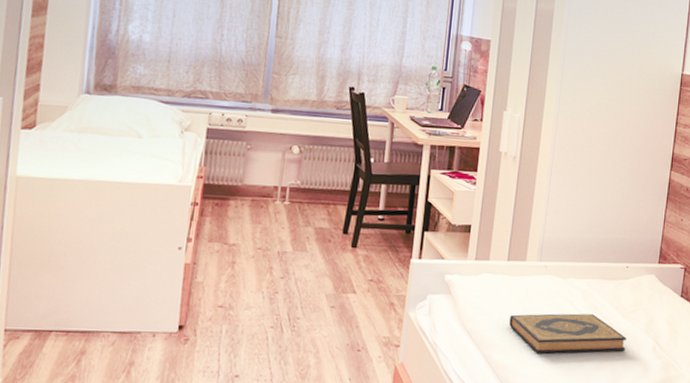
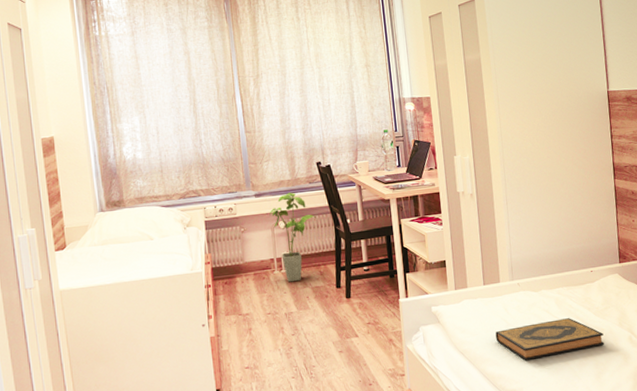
house plant: none [284,115,337,218] -> present [269,192,316,283]

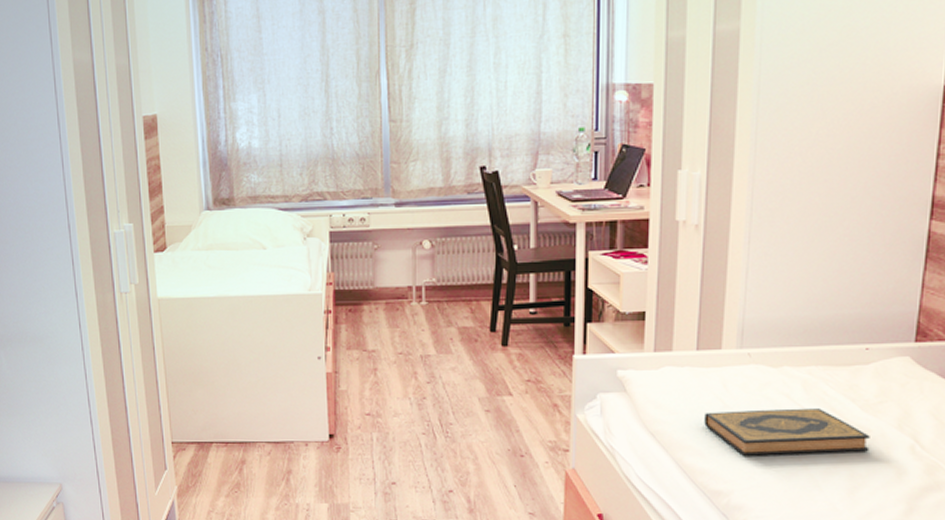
house plant: present [269,192,316,283] -> none [411,204,472,318]

